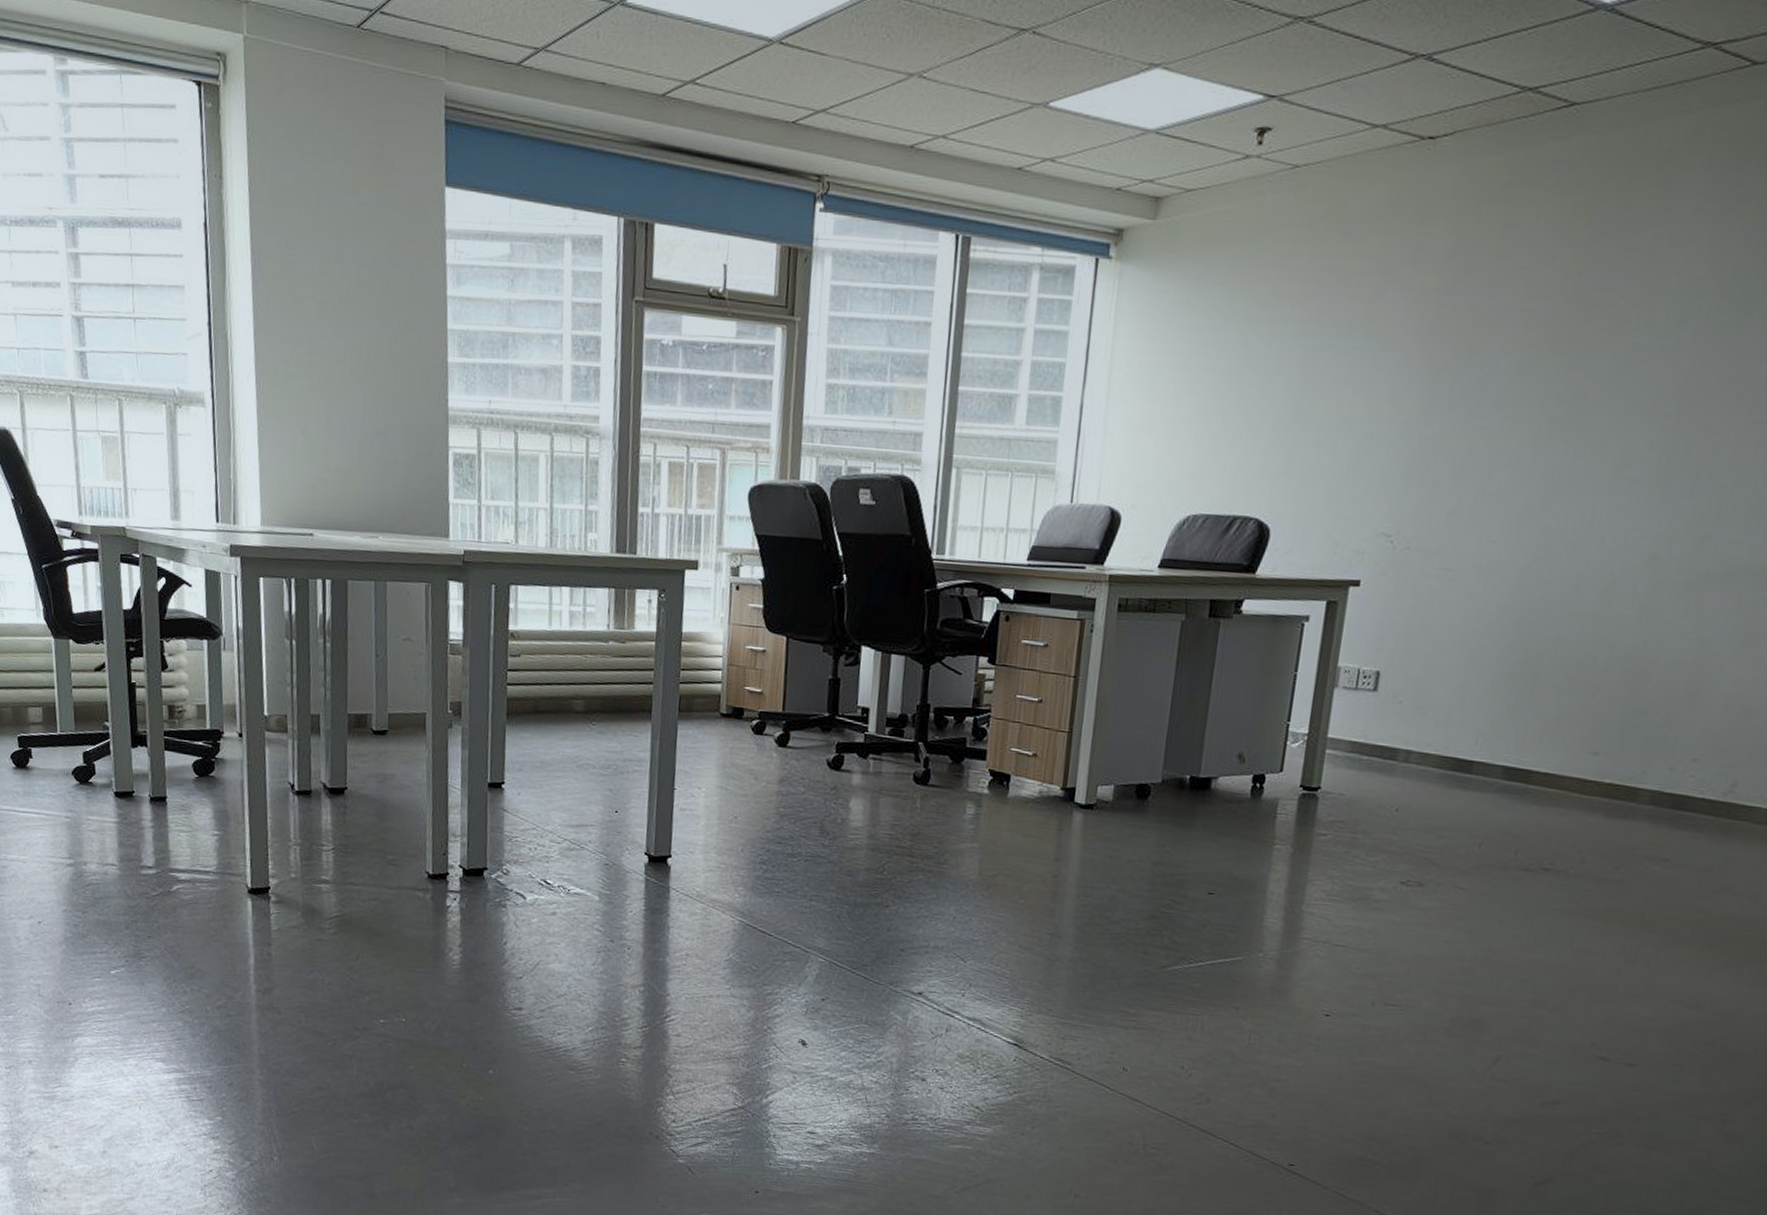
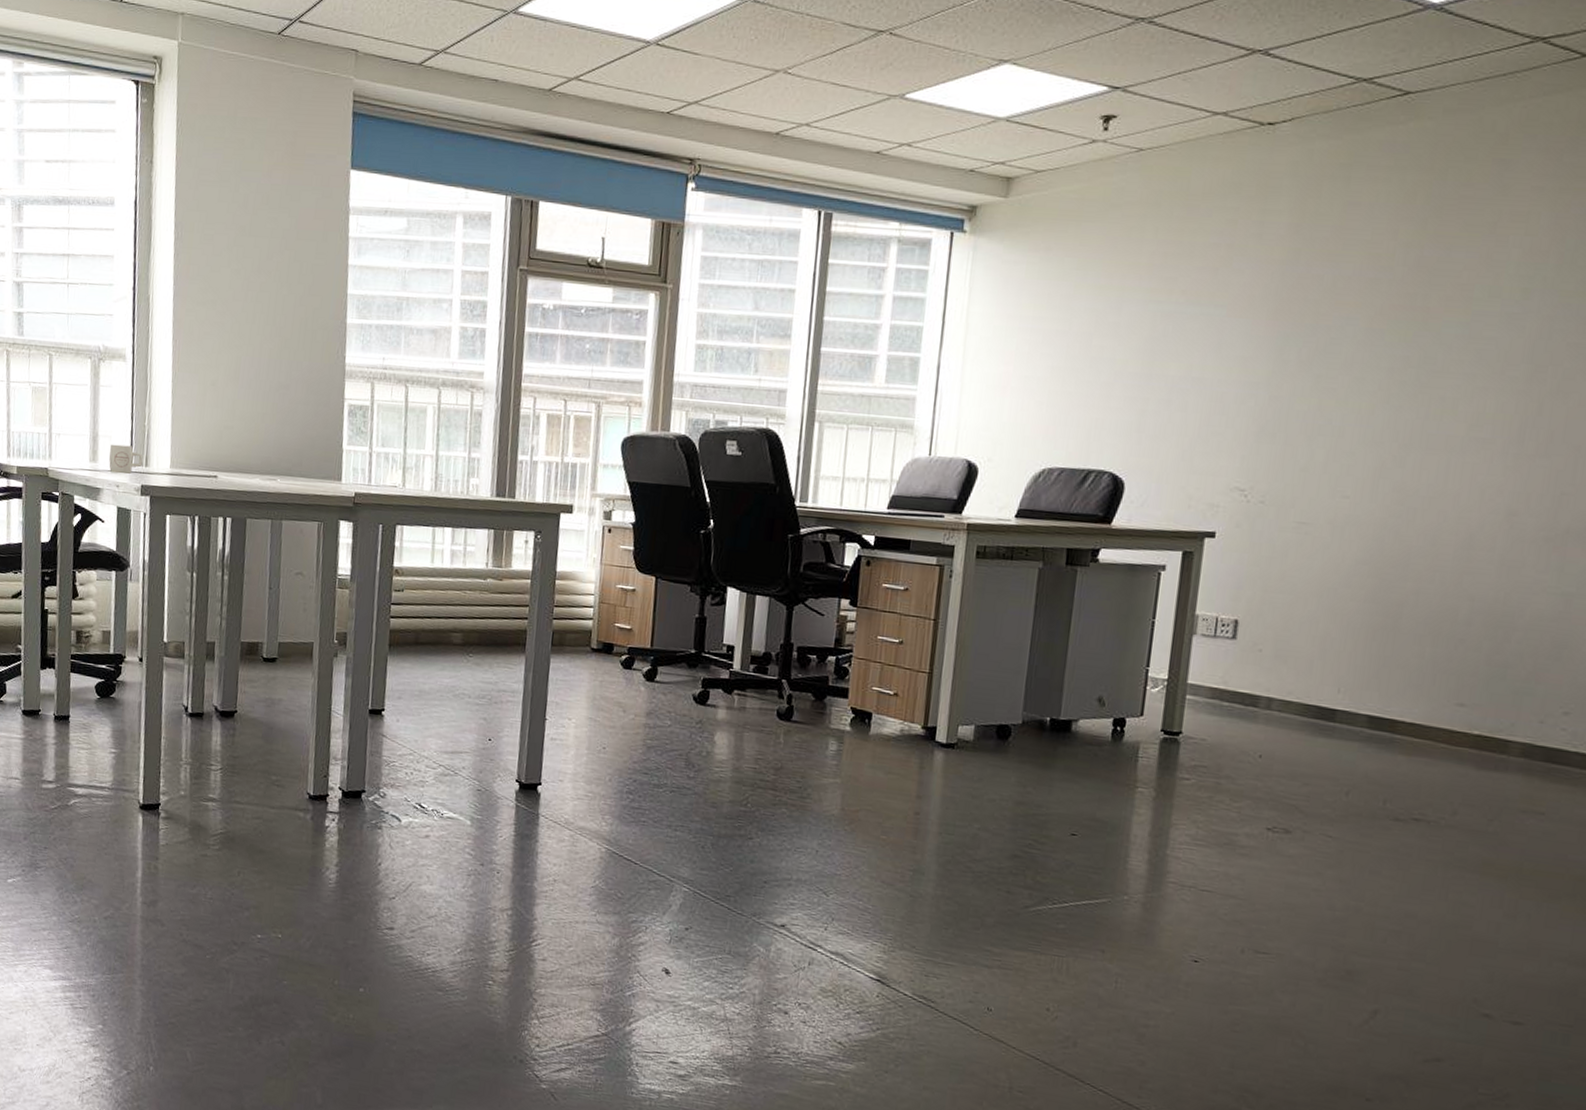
mug: none [192,499,230,534] -> present [109,444,143,475]

